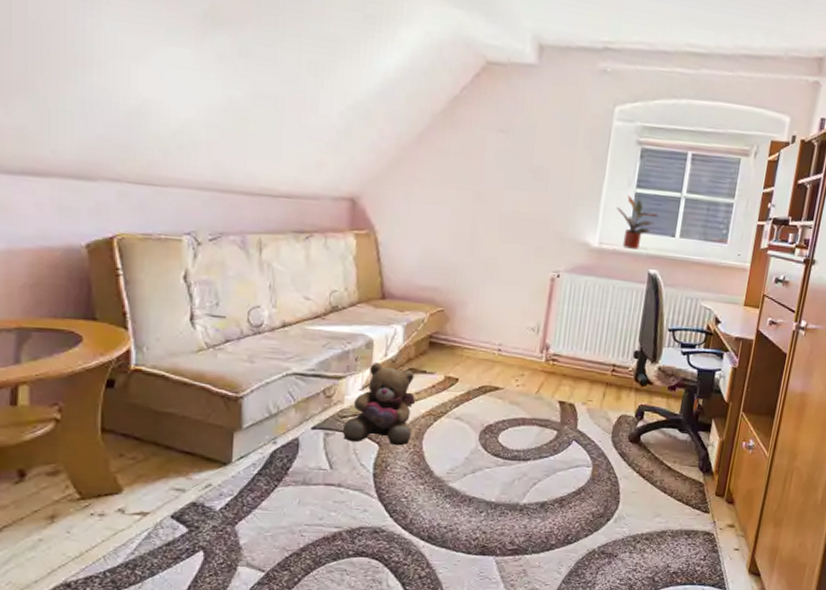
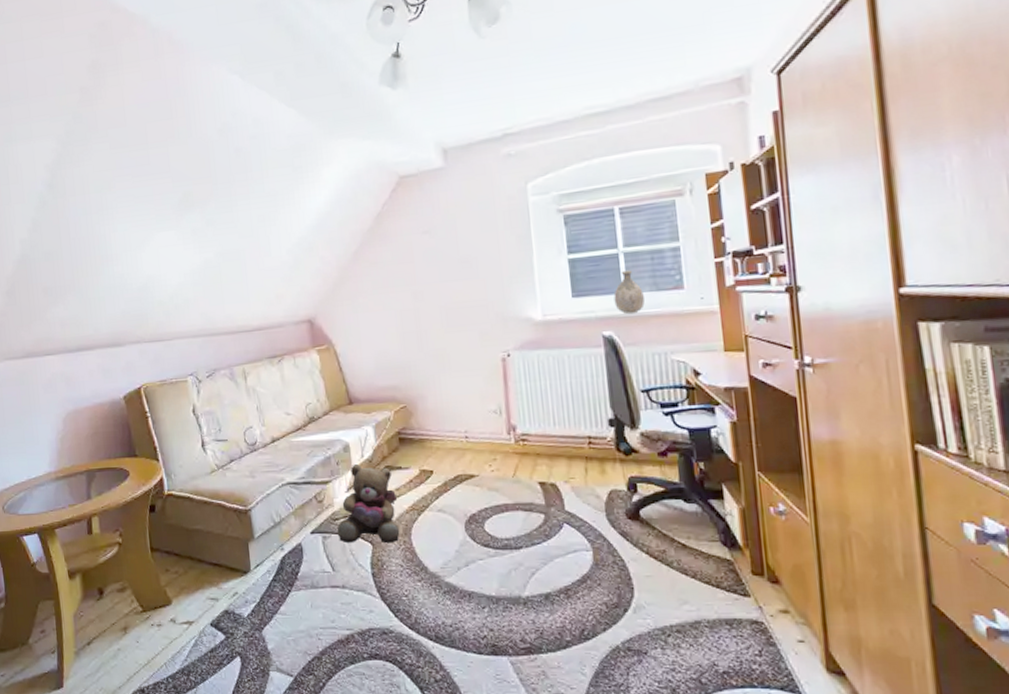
potted plant: present [616,196,659,250] -> none [551,263,599,316]
vase: none [665,215,693,258] -> present [613,270,645,315]

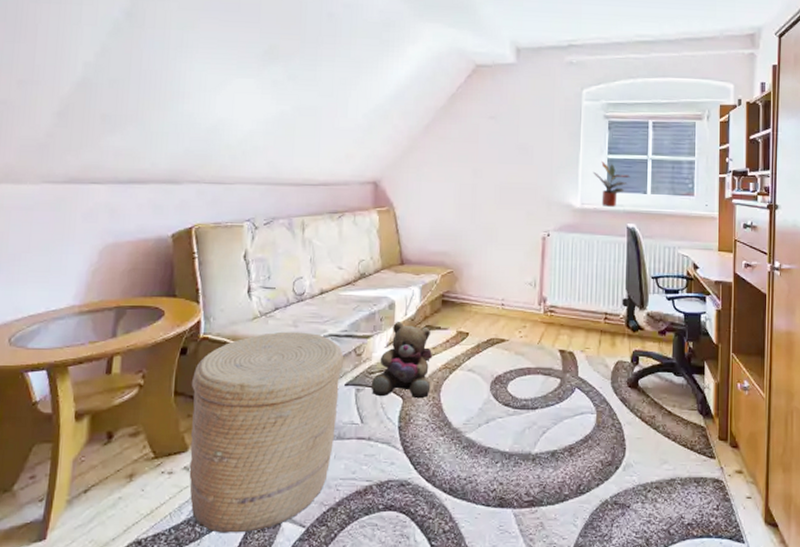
basket: none [163,482,309,682] -> present [189,331,343,533]
potted plant: none [551,263,599,316] -> present [592,161,630,207]
vase: present [613,270,645,315] -> none [640,174,663,212]

